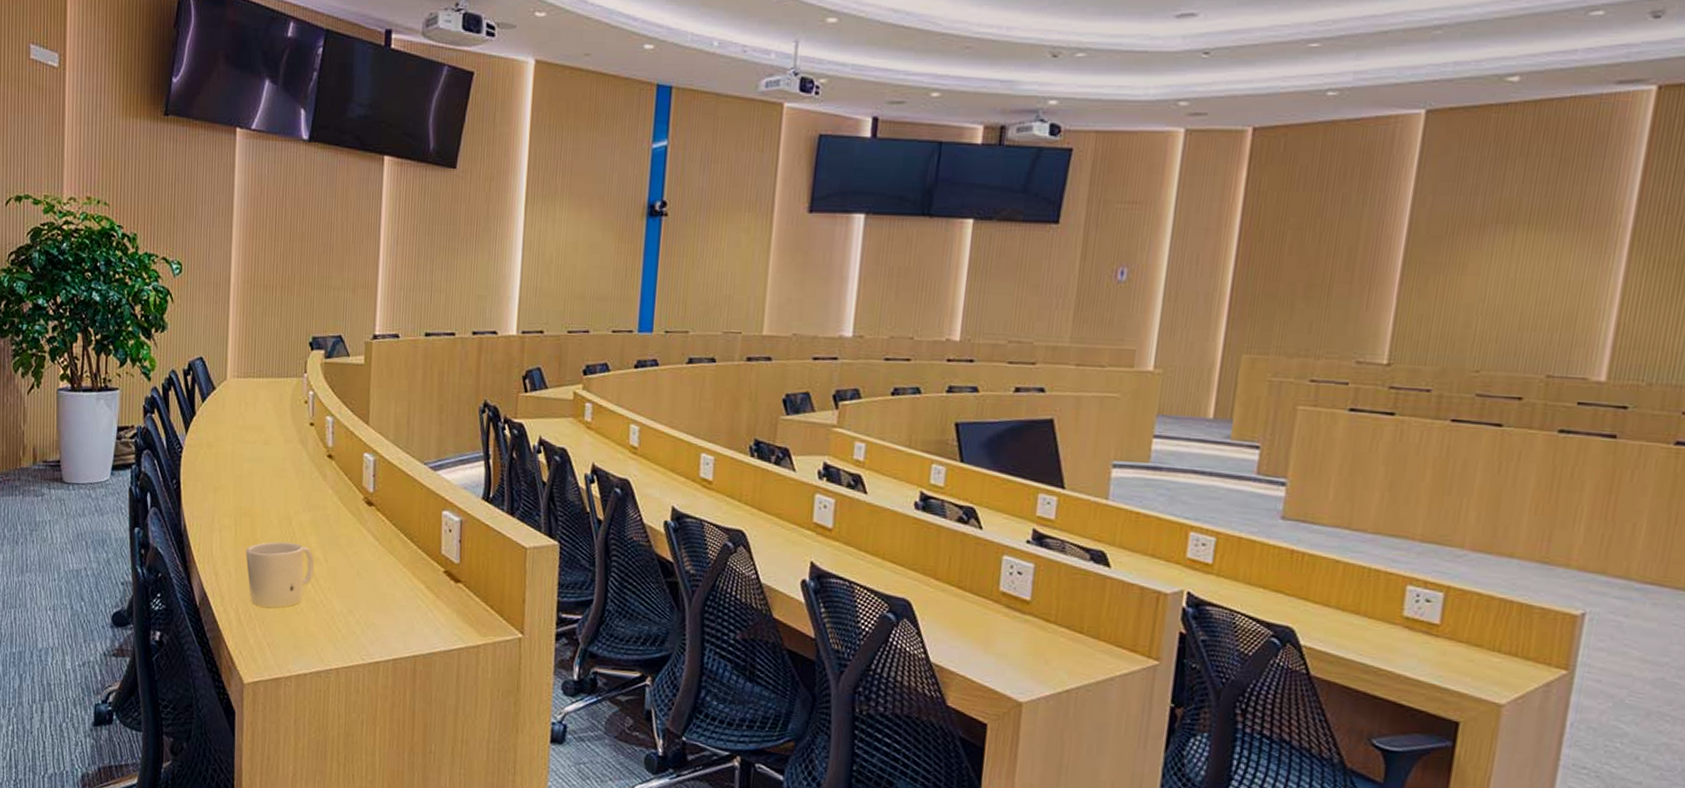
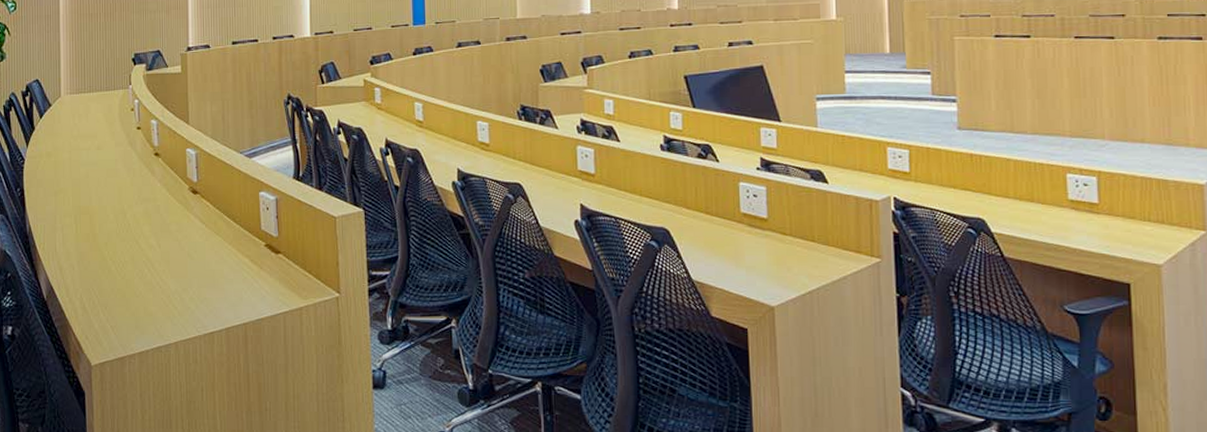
mug: present [246,541,315,609] -> none [87,234,150,294]

